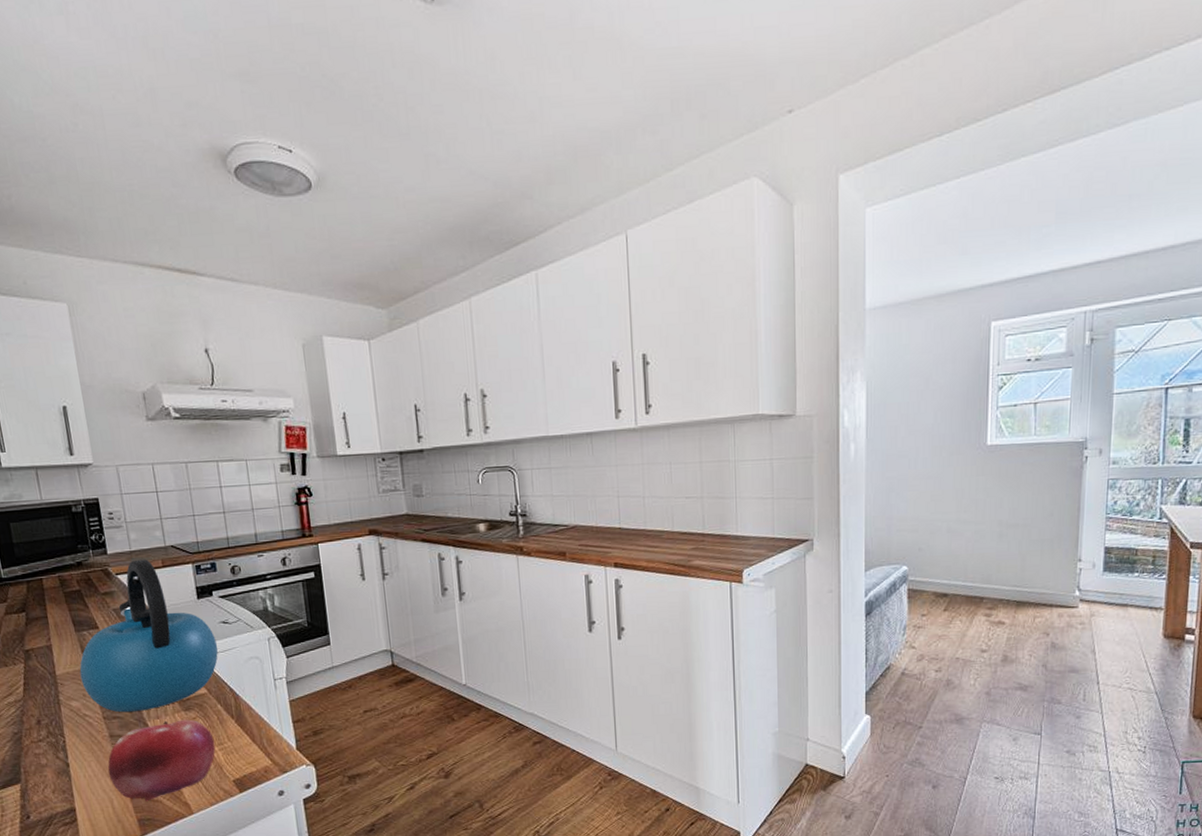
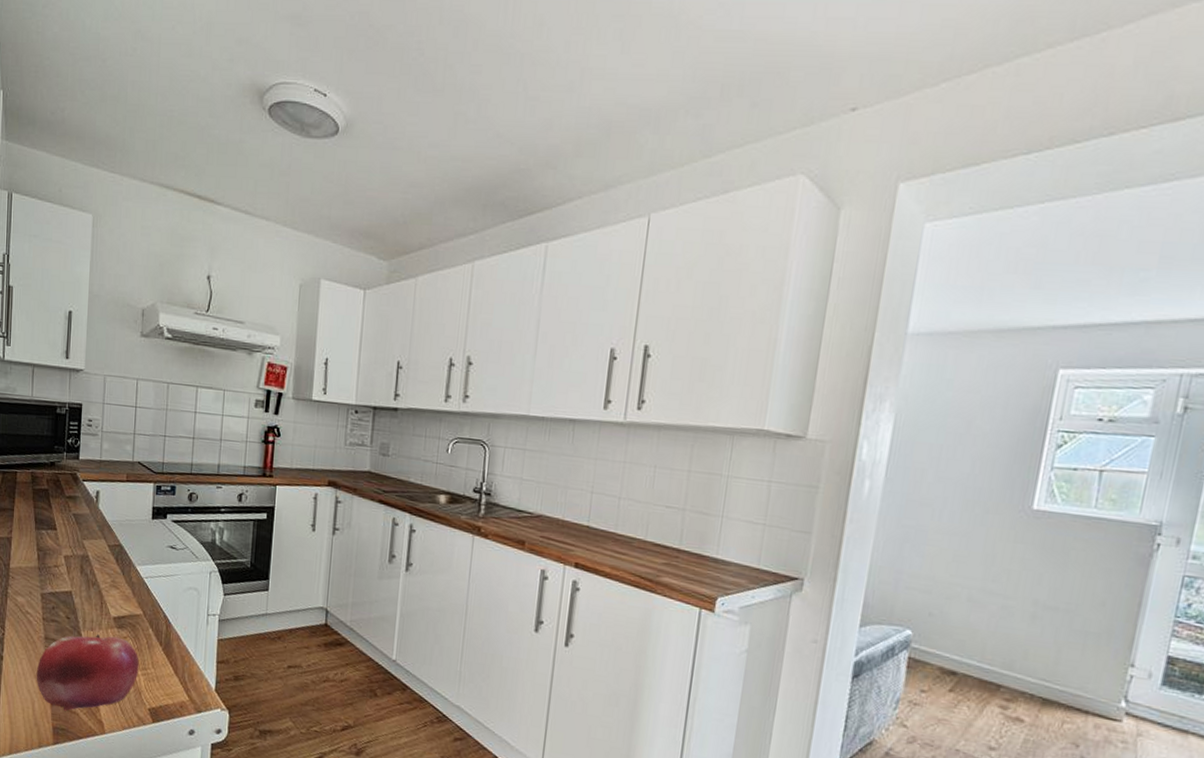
kettle: present [79,559,218,713] -> none [31,469,162,620]

